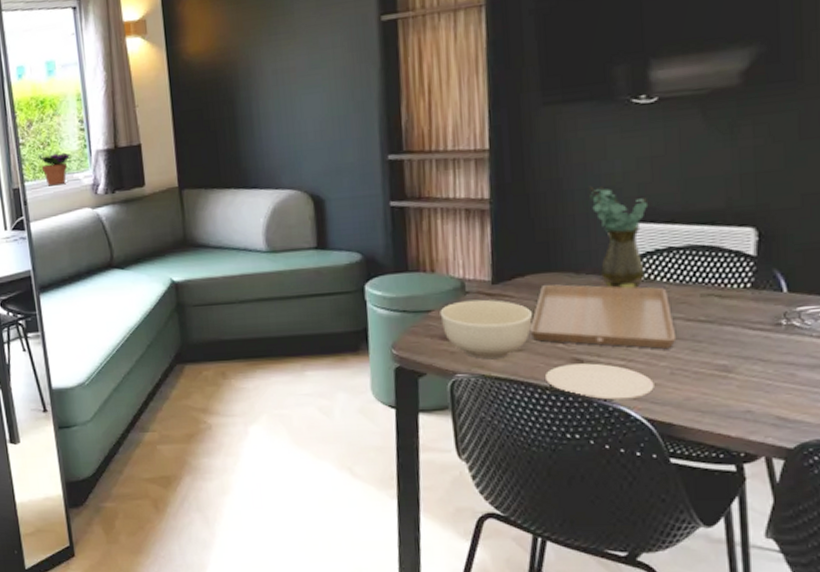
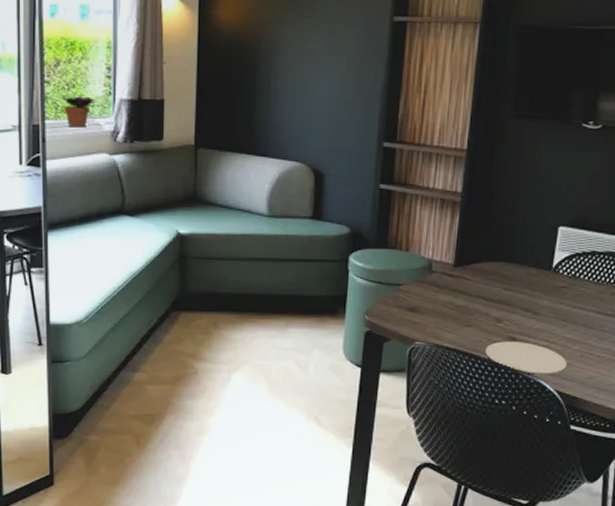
bowl: present [440,299,532,360] -> none [408,278,482,332]
tray: present [529,284,677,349] -> none [478,271,589,335]
vase: present [589,186,649,289] -> none [539,192,583,283]

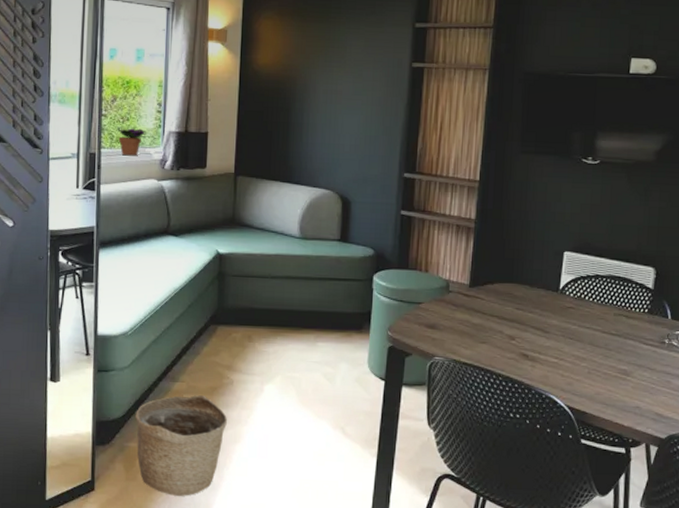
basket: none [94,385,192,489] -> present [136,394,227,496]
plate: present [485,341,567,375] -> none [500,357,576,391]

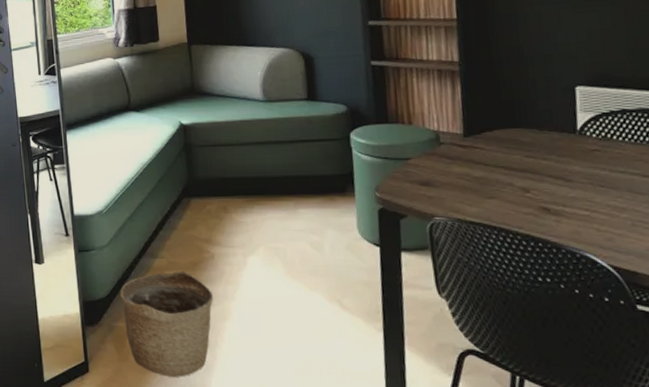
potted flower: present [116,128,150,155] -> none [69,11,101,38]

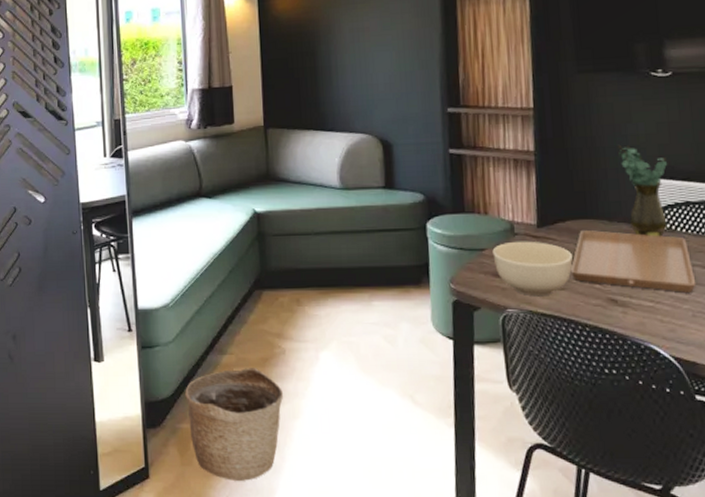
bowl: none [418,150,502,205] -> present [492,241,573,297]
tray: none [499,138,635,201] -> present [570,229,697,293]
vase: none [547,53,602,146] -> present [618,144,668,237]

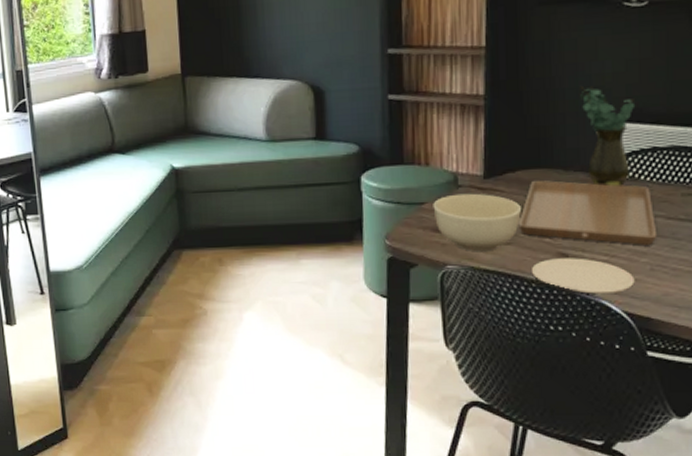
basket: present [185,367,283,481] -> none [102,328,205,440]
plate: none [585,303,679,340] -> present [532,258,635,295]

